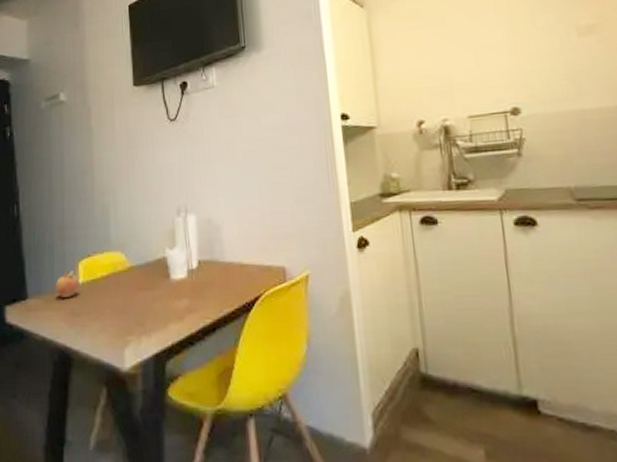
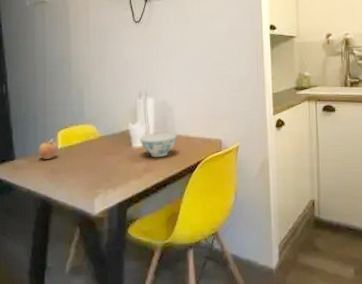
bowl: none [180,258,227,293] -> present [140,132,177,158]

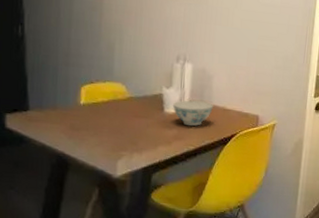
fruit: present [39,138,58,159] -> none [58,92,80,114]

